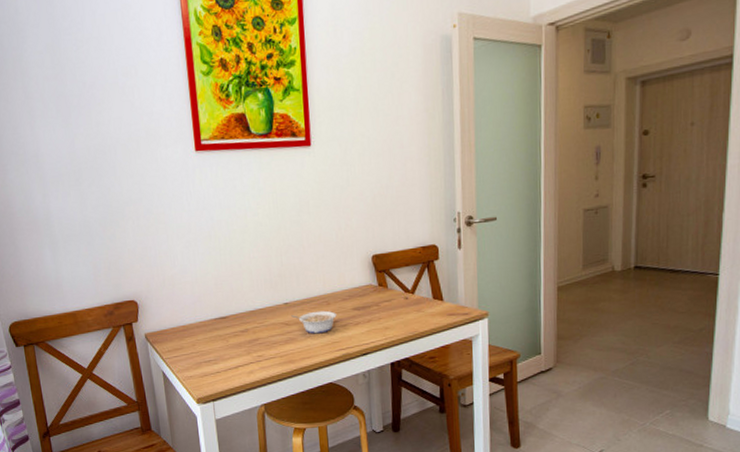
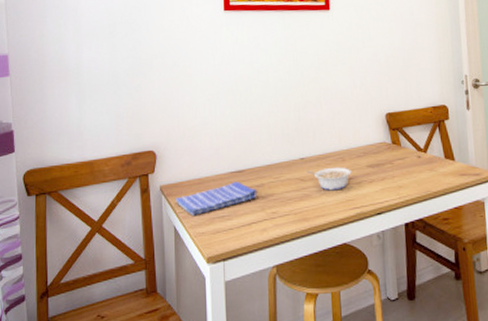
dish towel: none [161,328,242,362] -> present [175,182,257,217]

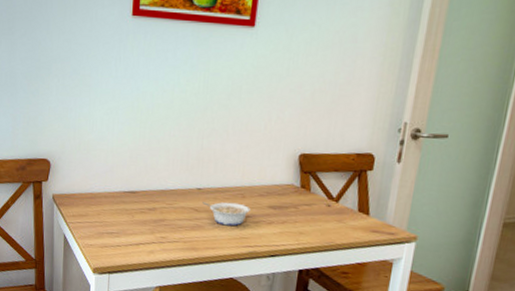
dish towel: present [175,182,257,217] -> none [66,201,148,229]

